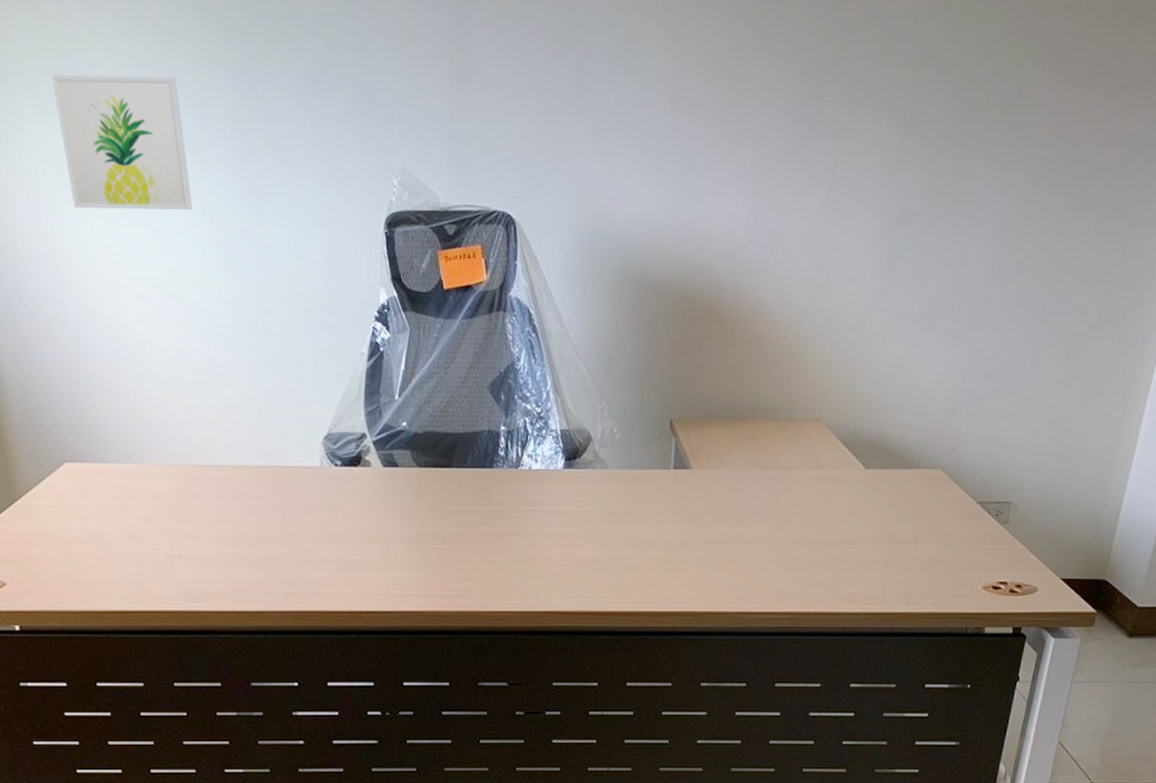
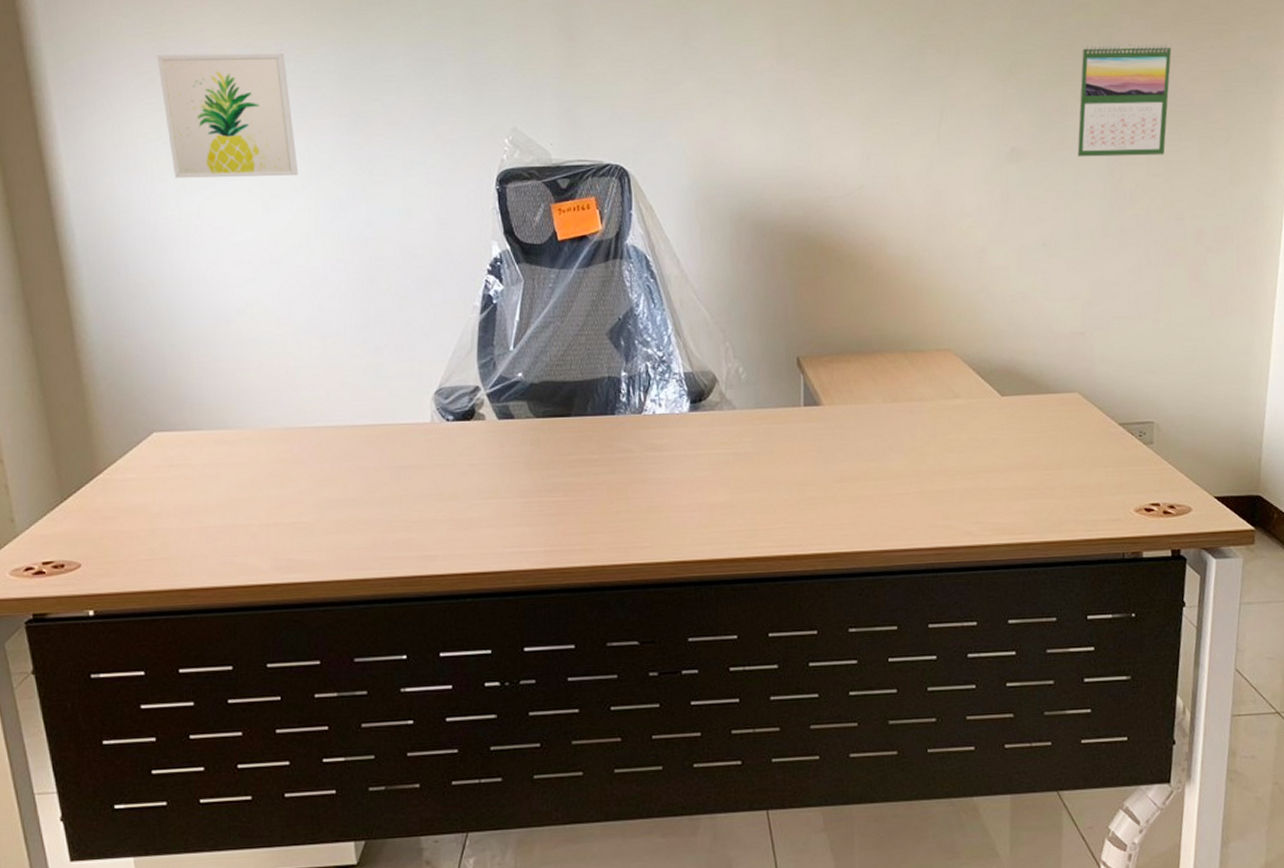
calendar: none [969,97,1082,224] -> present [1077,43,1172,157]

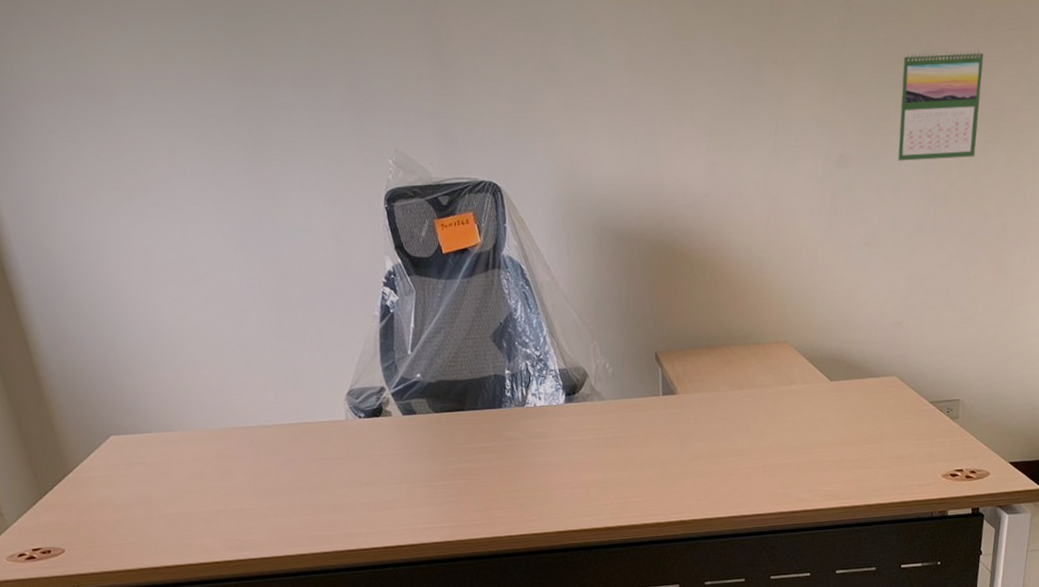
wall art: present [157,53,299,178] -> none [68,83,209,206]

